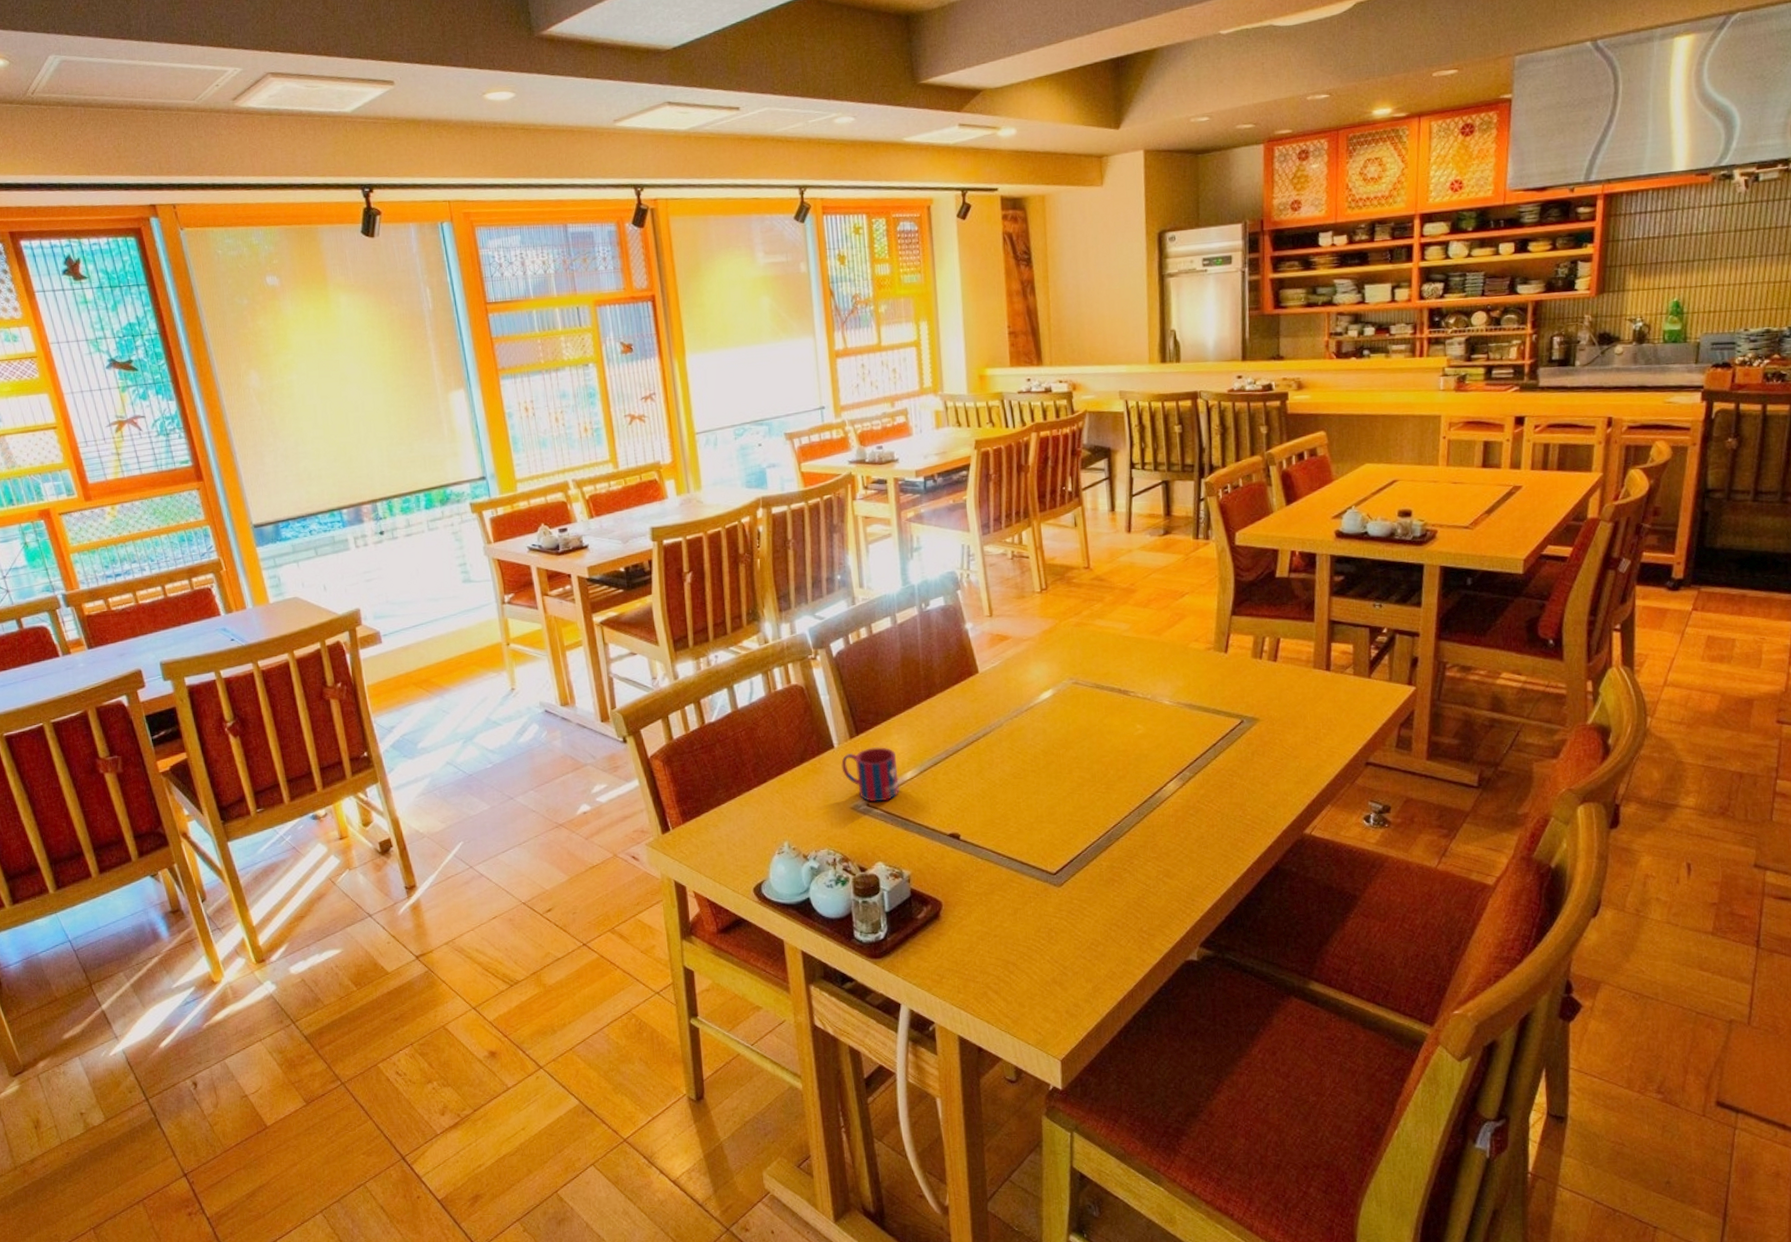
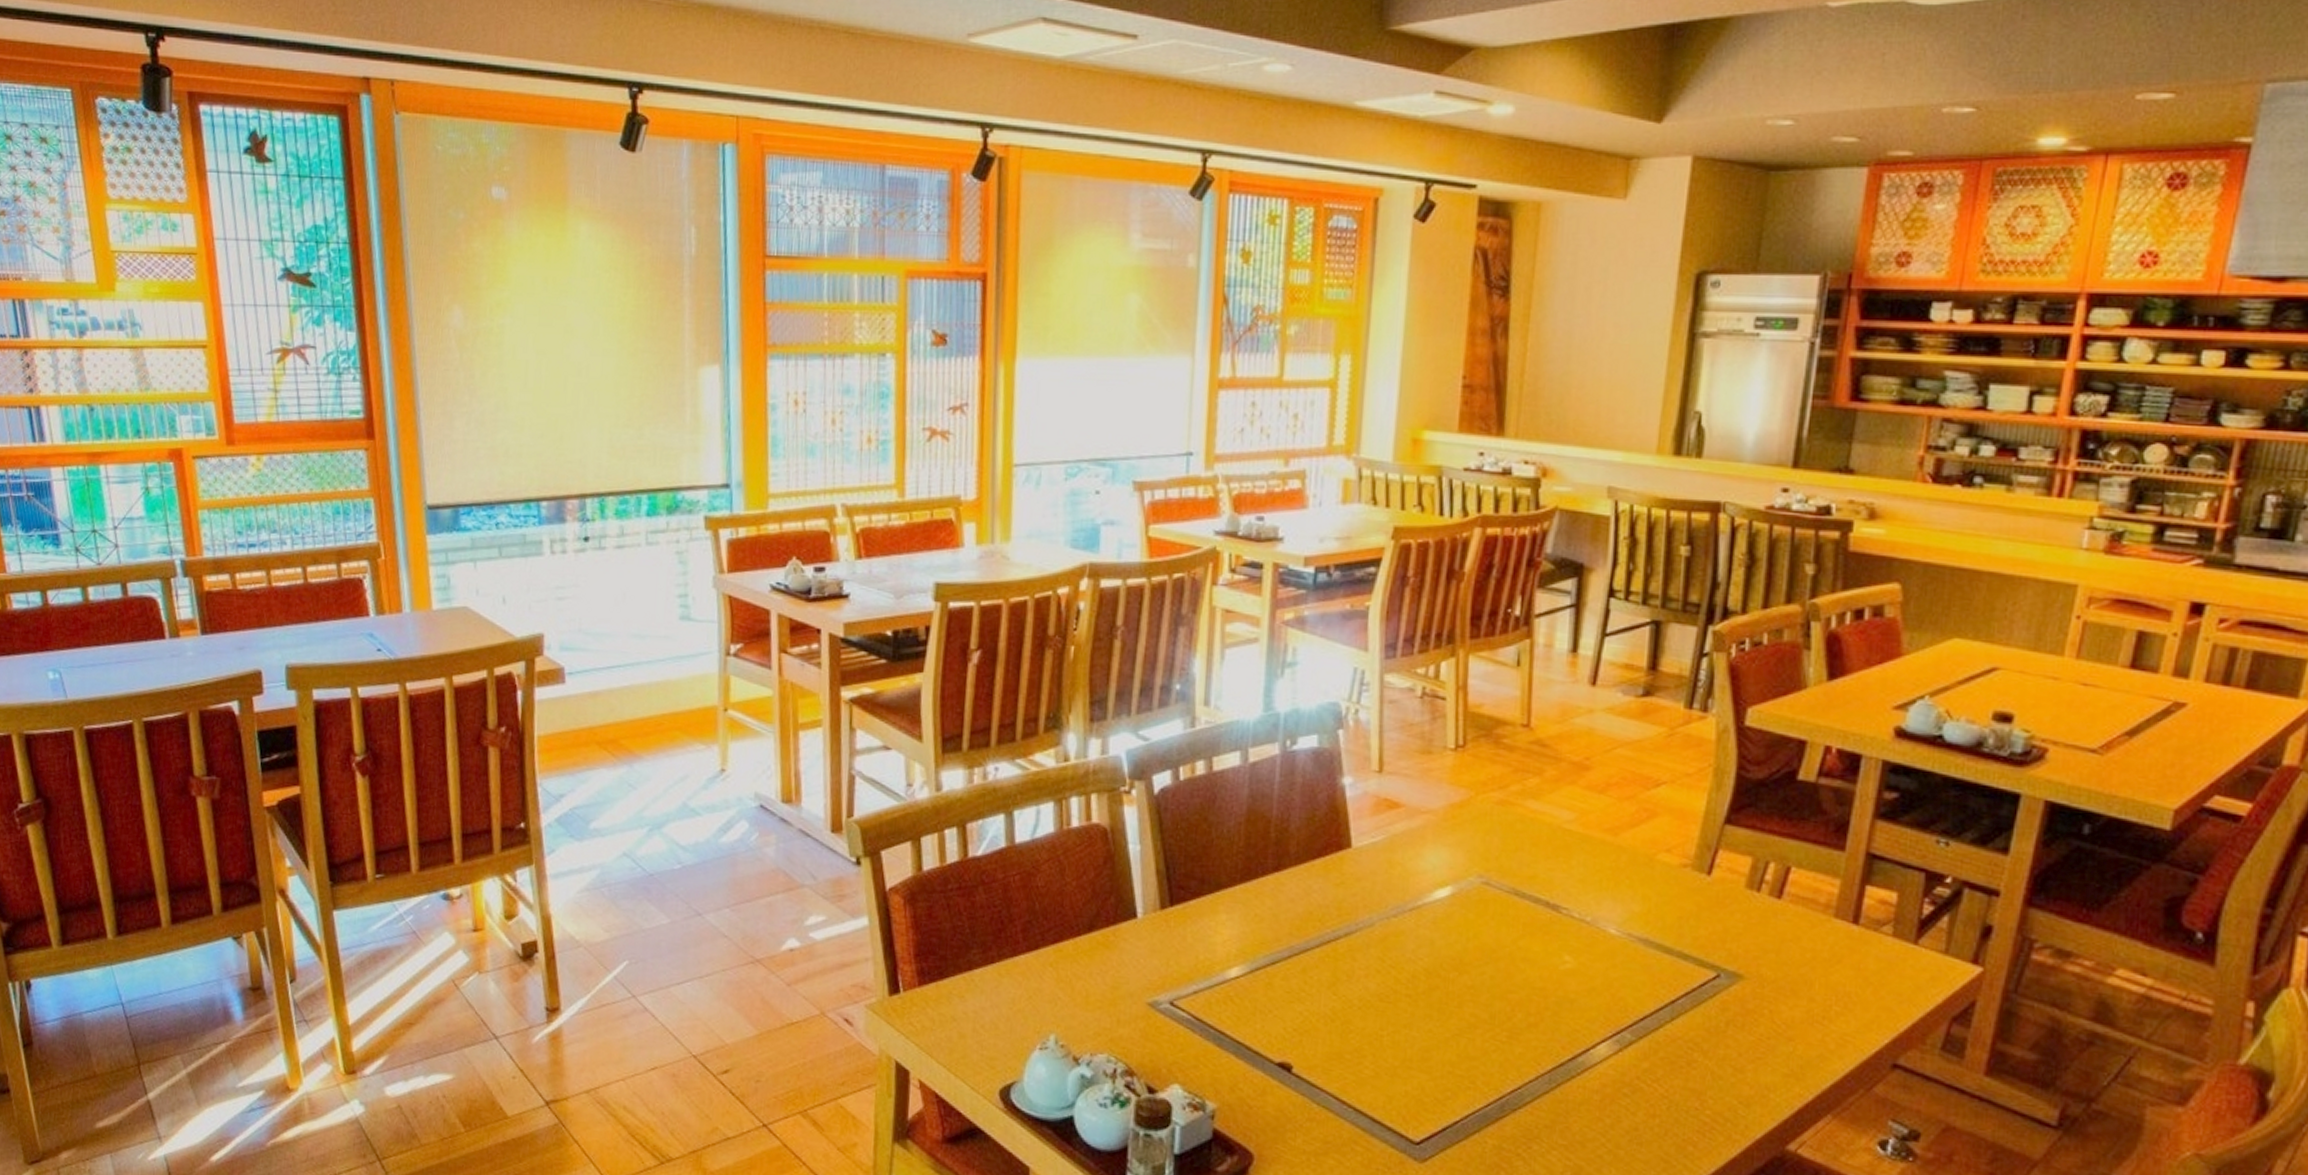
mug: present [841,747,899,802] -> none [1143,926,1220,1003]

